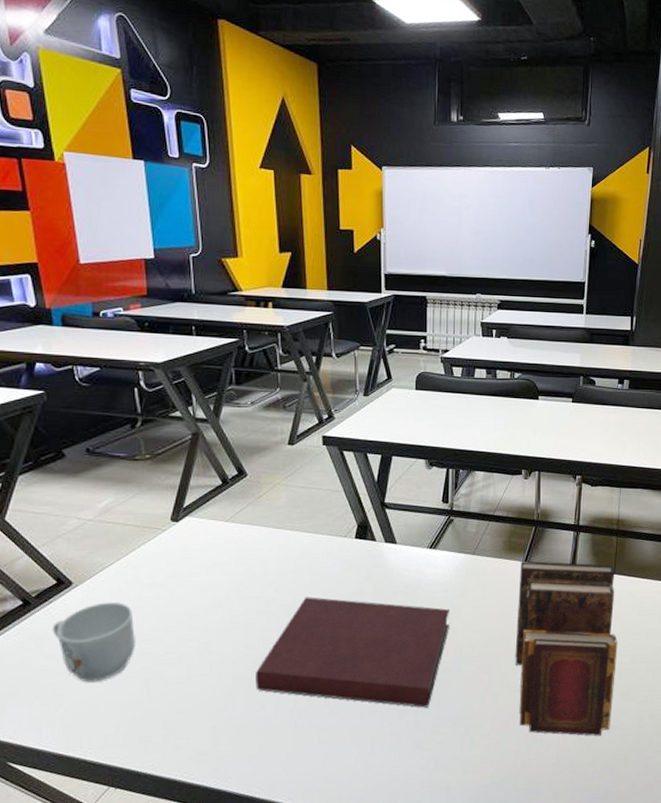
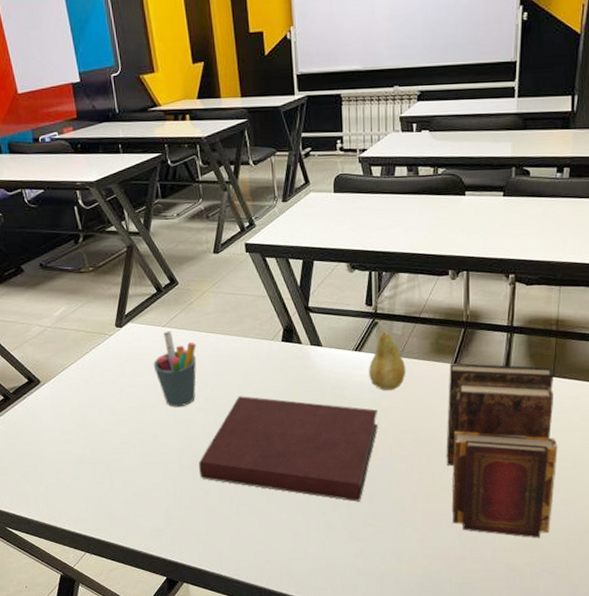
mug: present [52,601,135,683] -> none [28,398,96,466]
pen holder: none [211,526,262,611] -> present [153,331,197,408]
fruit: none [442,529,479,590] -> present [369,332,406,391]

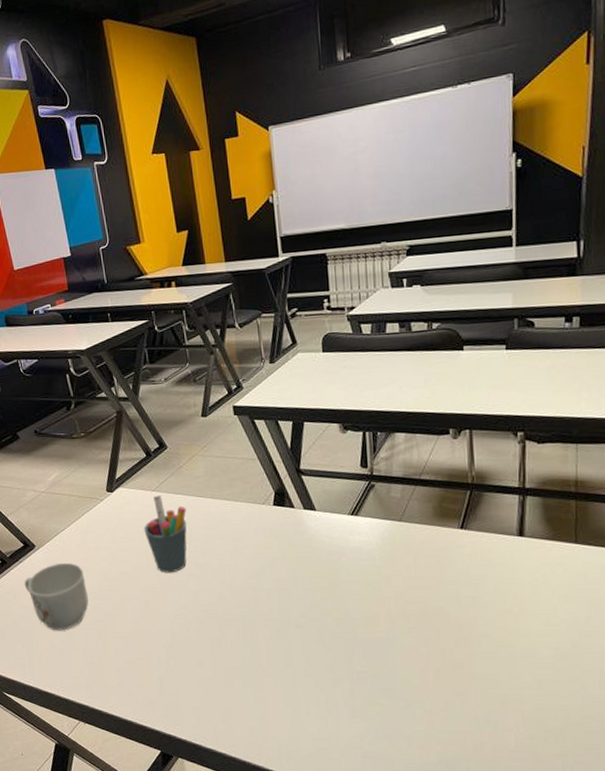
mug: none [28,398,96,466] -> present [24,562,88,631]
notebook: present [199,396,378,502] -> none [191,562,379,677]
fruit: present [369,332,406,391] -> none [367,495,408,558]
book: present [446,363,558,539] -> none [455,528,587,726]

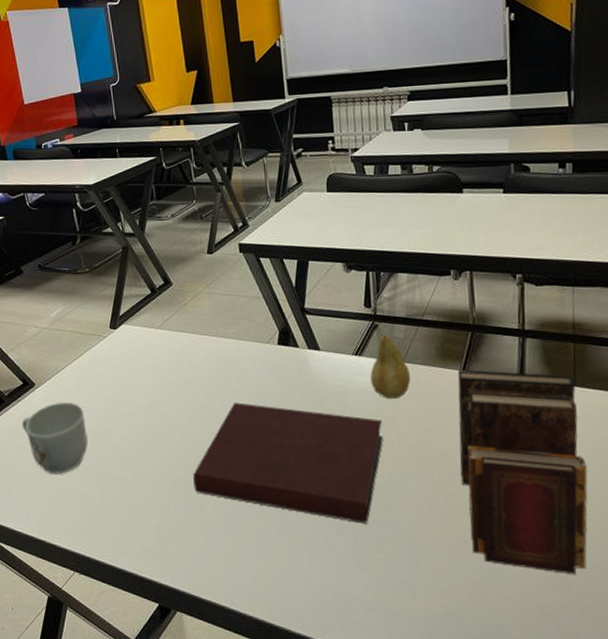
pen holder: present [144,495,187,573] -> none [147,333,191,414]
notebook: none [191,562,379,677] -> present [193,402,383,524]
fruit: none [367,495,408,558] -> present [370,335,411,400]
book: none [455,528,587,726] -> present [457,369,588,575]

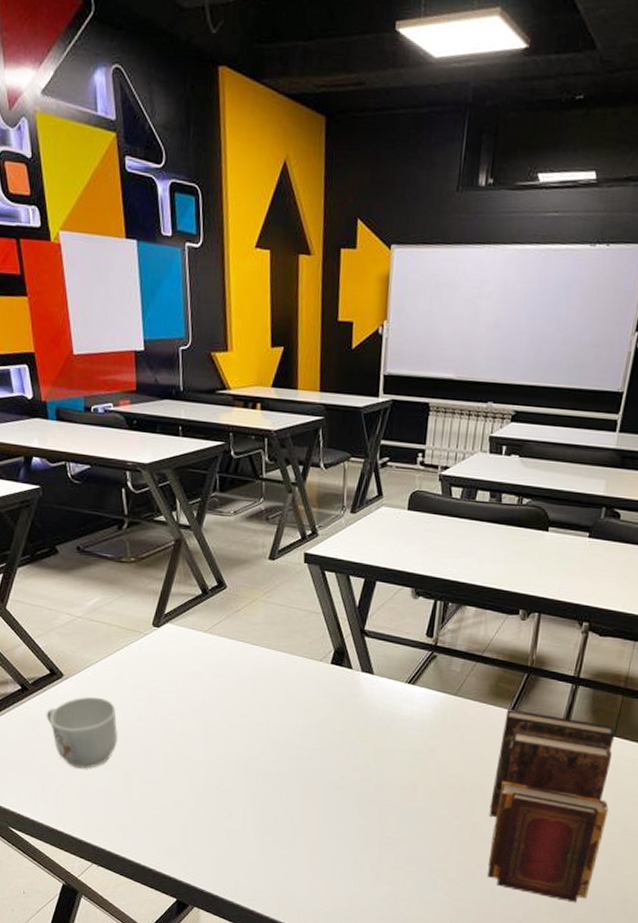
notebook: present [193,402,383,524] -> none [225,716,424,843]
fruit: present [370,335,411,400] -> none [419,667,461,731]

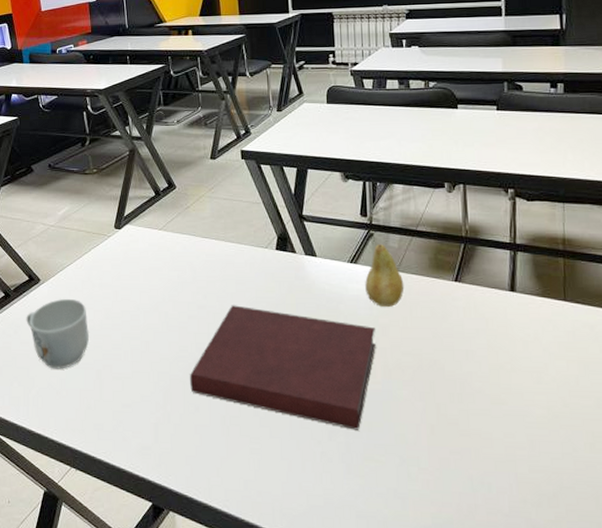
notebook: none [225,716,424,843] -> present [190,305,376,430]
fruit: none [419,667,461,731] -> present [365,244,405,308]
book: present [487,708,616,903] -> none [450,280,577,491]

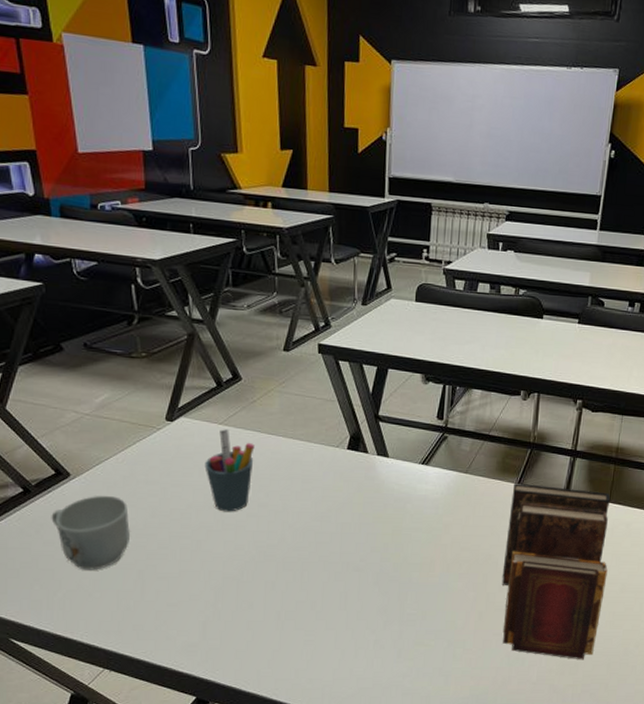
pen holder: none [149,234,191,314] -> present [204,429,255,512]
notebook: present [190,305,376,430] -> none [245,504,439,619]
fruit: present [365,244,405,308] -> none [433,447,471,507]
book: none [450,280,577,491] -> present [501,482,611,660]

